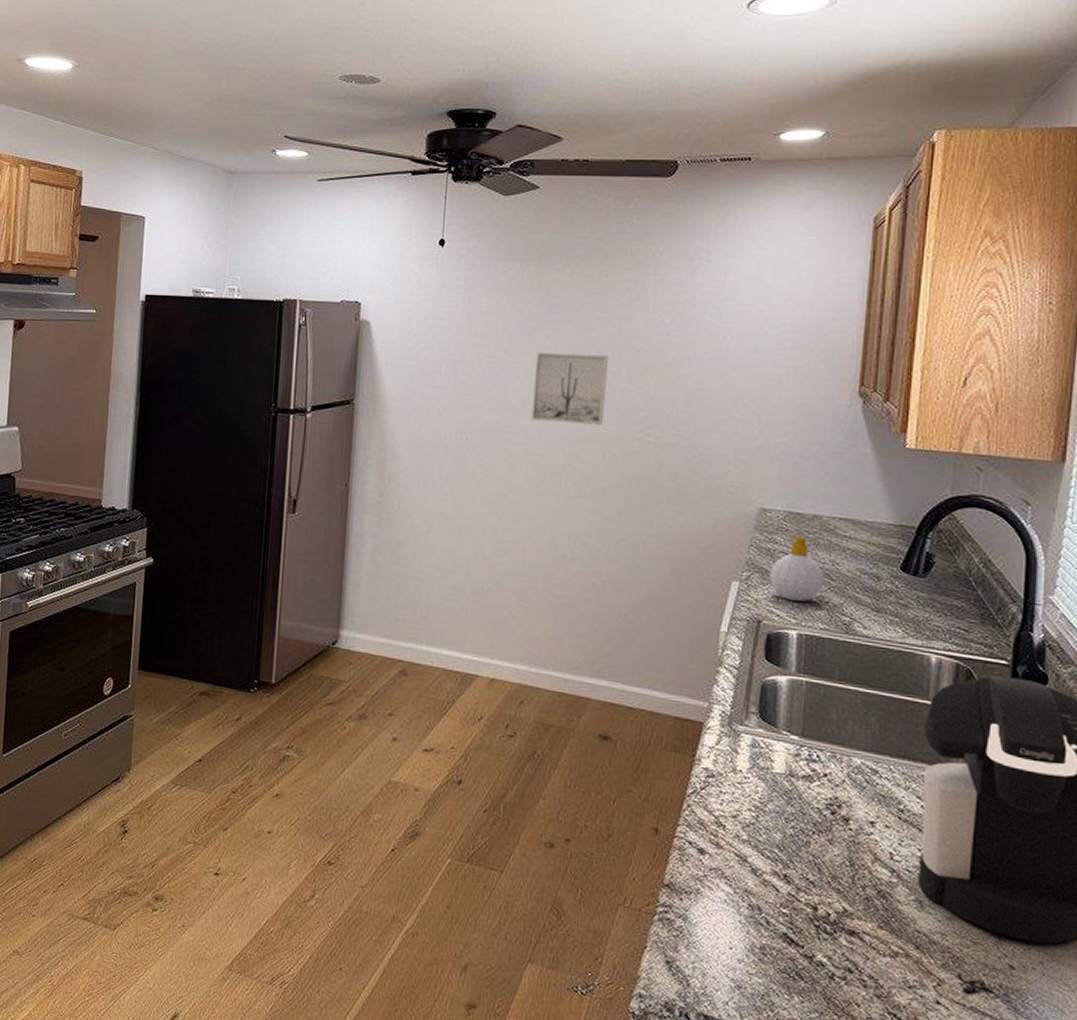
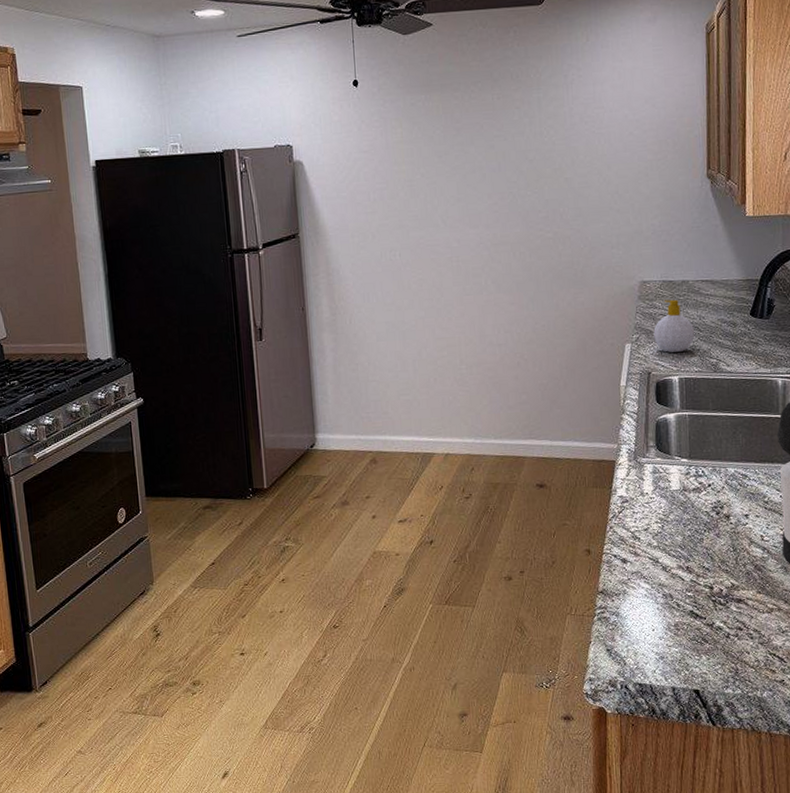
wall art: present [531,352,609,425] -> none [448,168,511,233]

